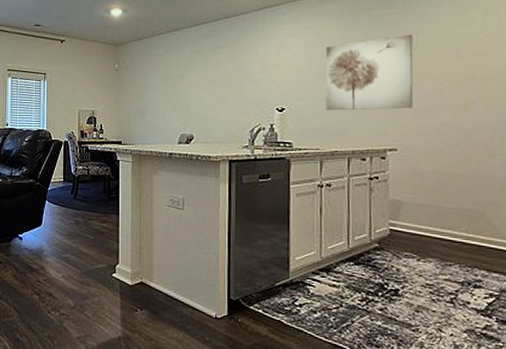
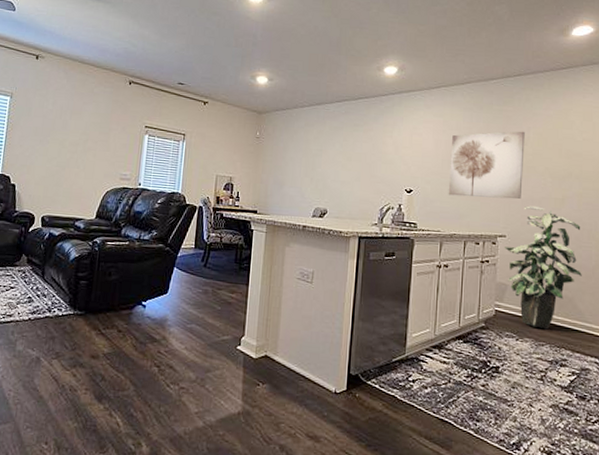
indoor plant: none [397,115,495,248] -> present [505,206,582,330]

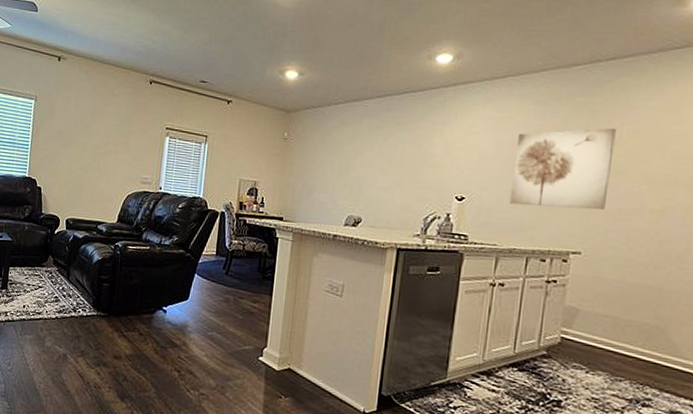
indoor plant: present [505,206,582,330] -> none [578,218,685,363]

